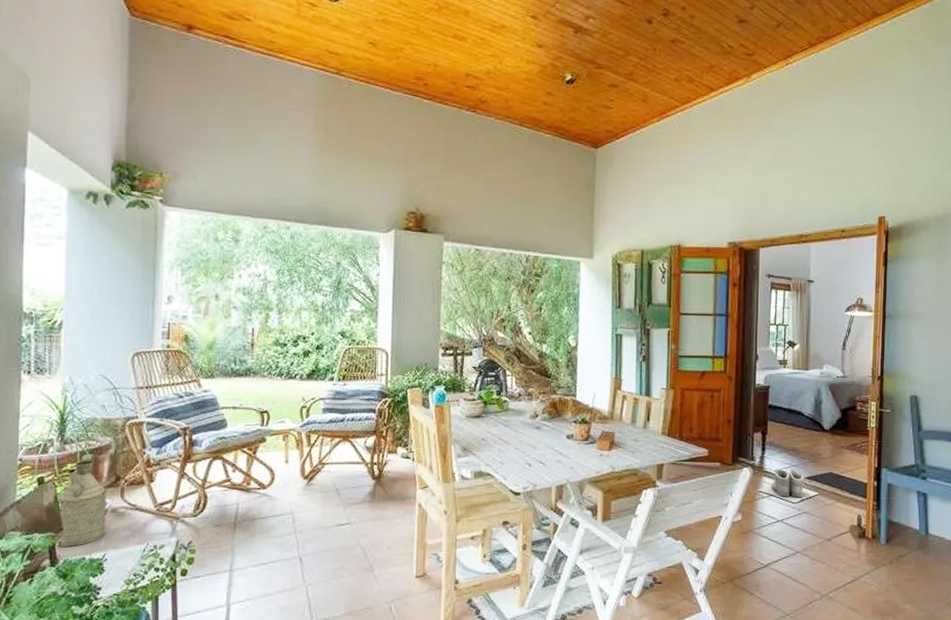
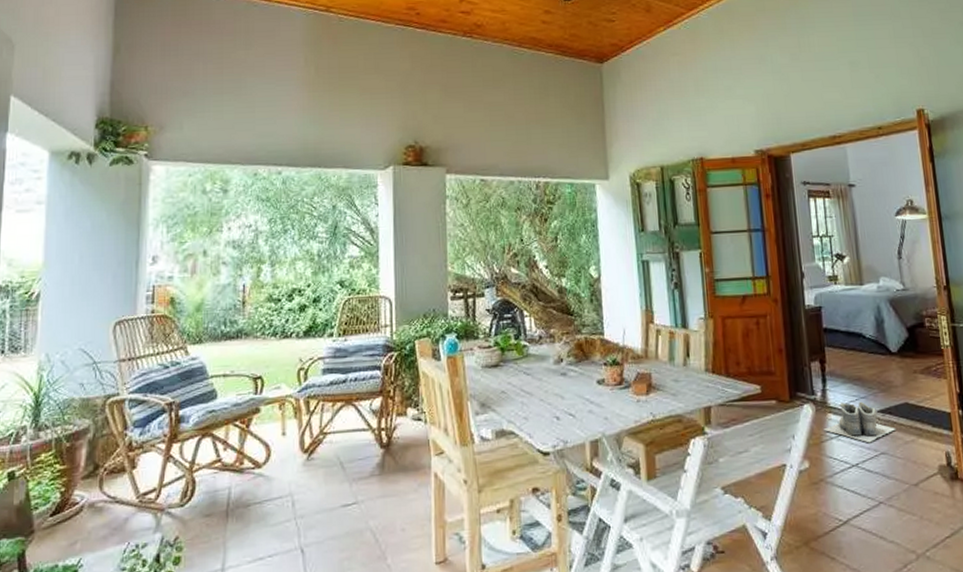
watering can: present [56,453,108,547] -> none [25,439,85,553]

